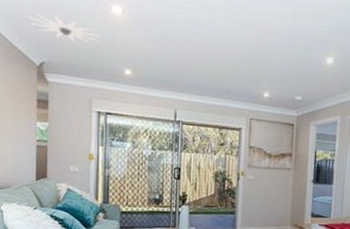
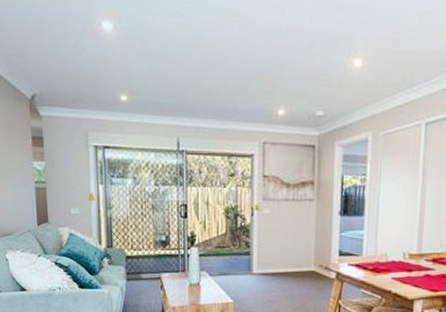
ceiling light: present [25,13,99,44] -> none [12,39,91,69]

